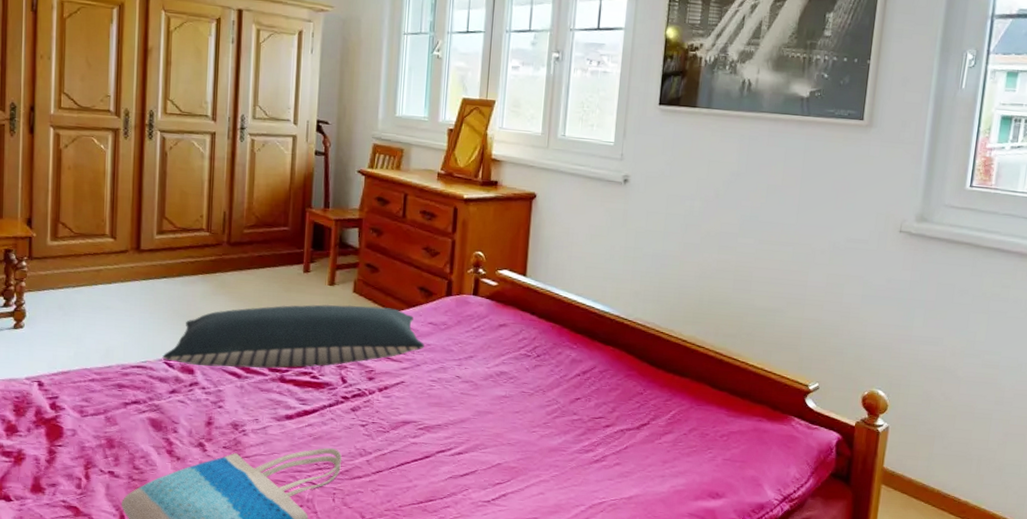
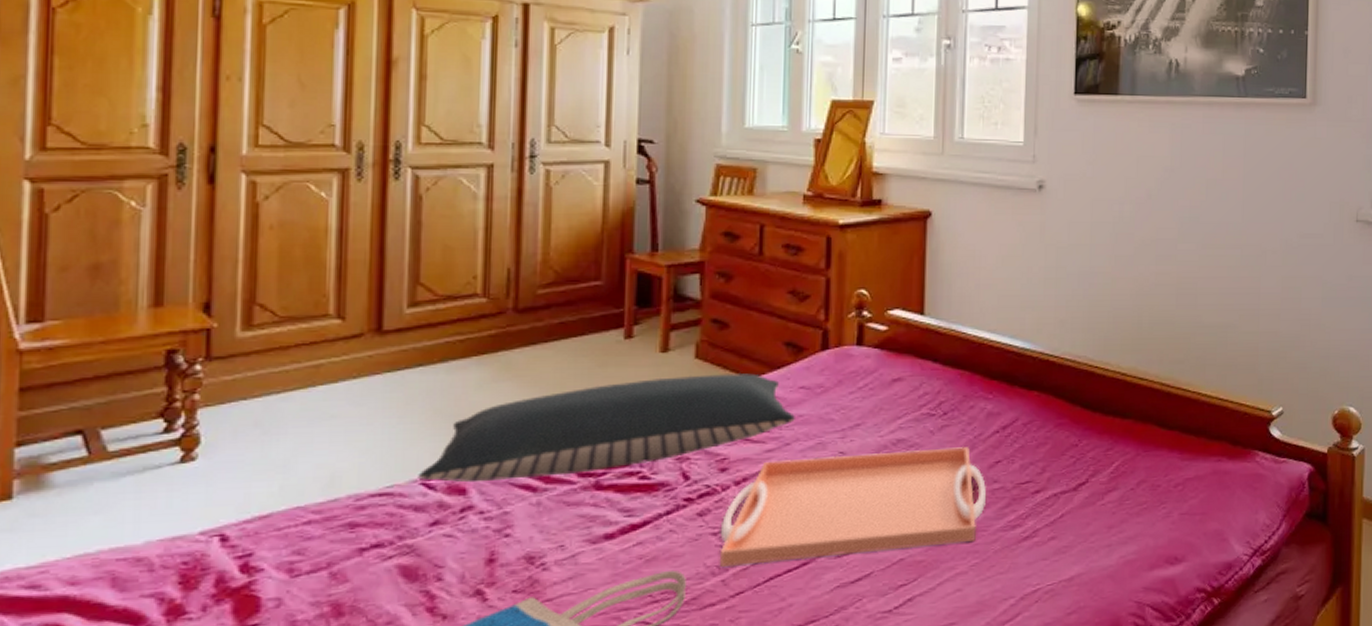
serving tray: none [365,376,567,458] -> present [719,446,986,567]

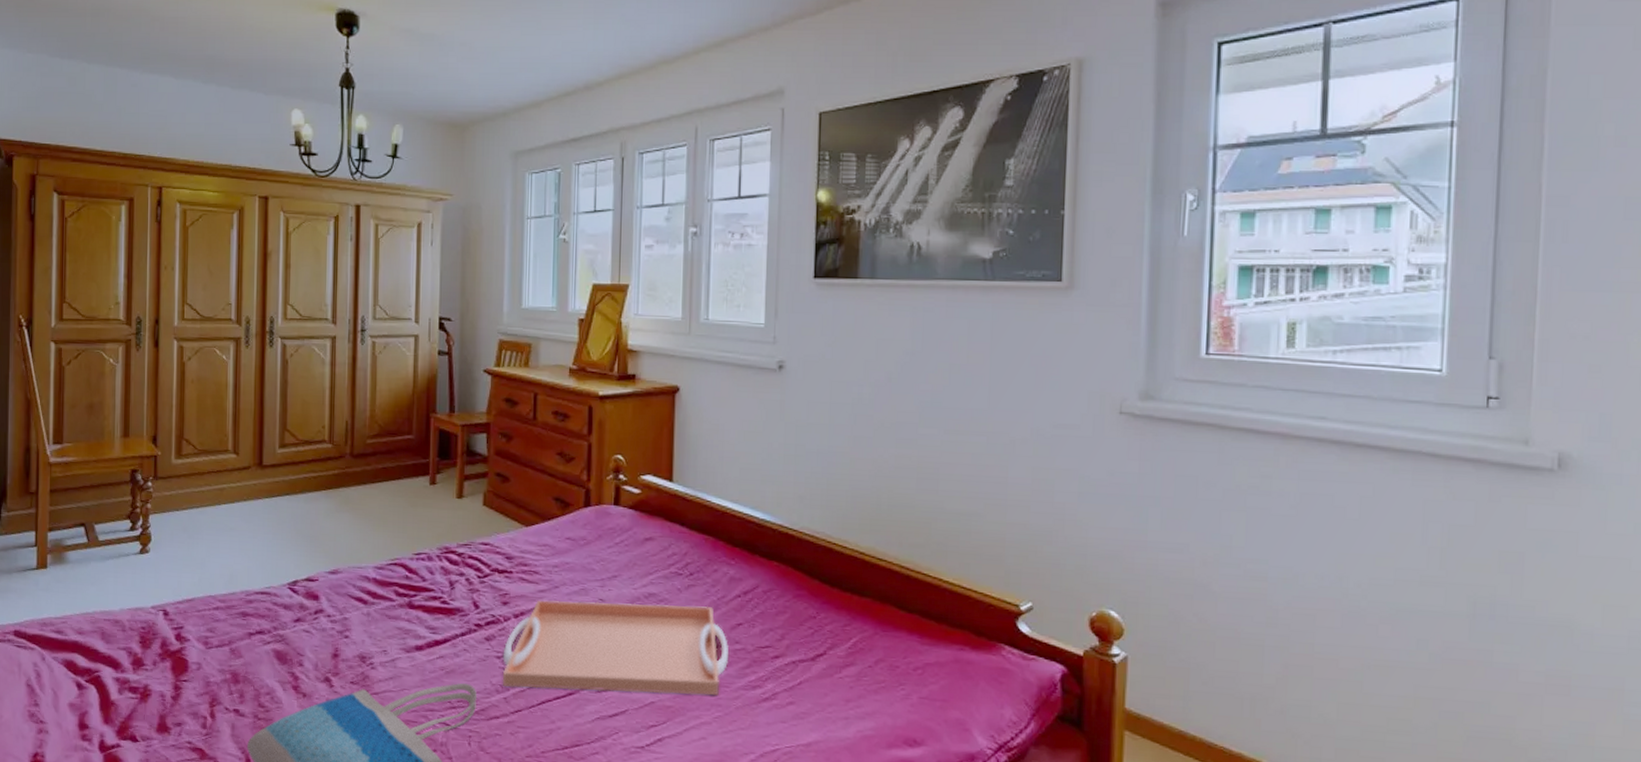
pillow: present [418,373,795,483] -> none [286,519,563,593]

